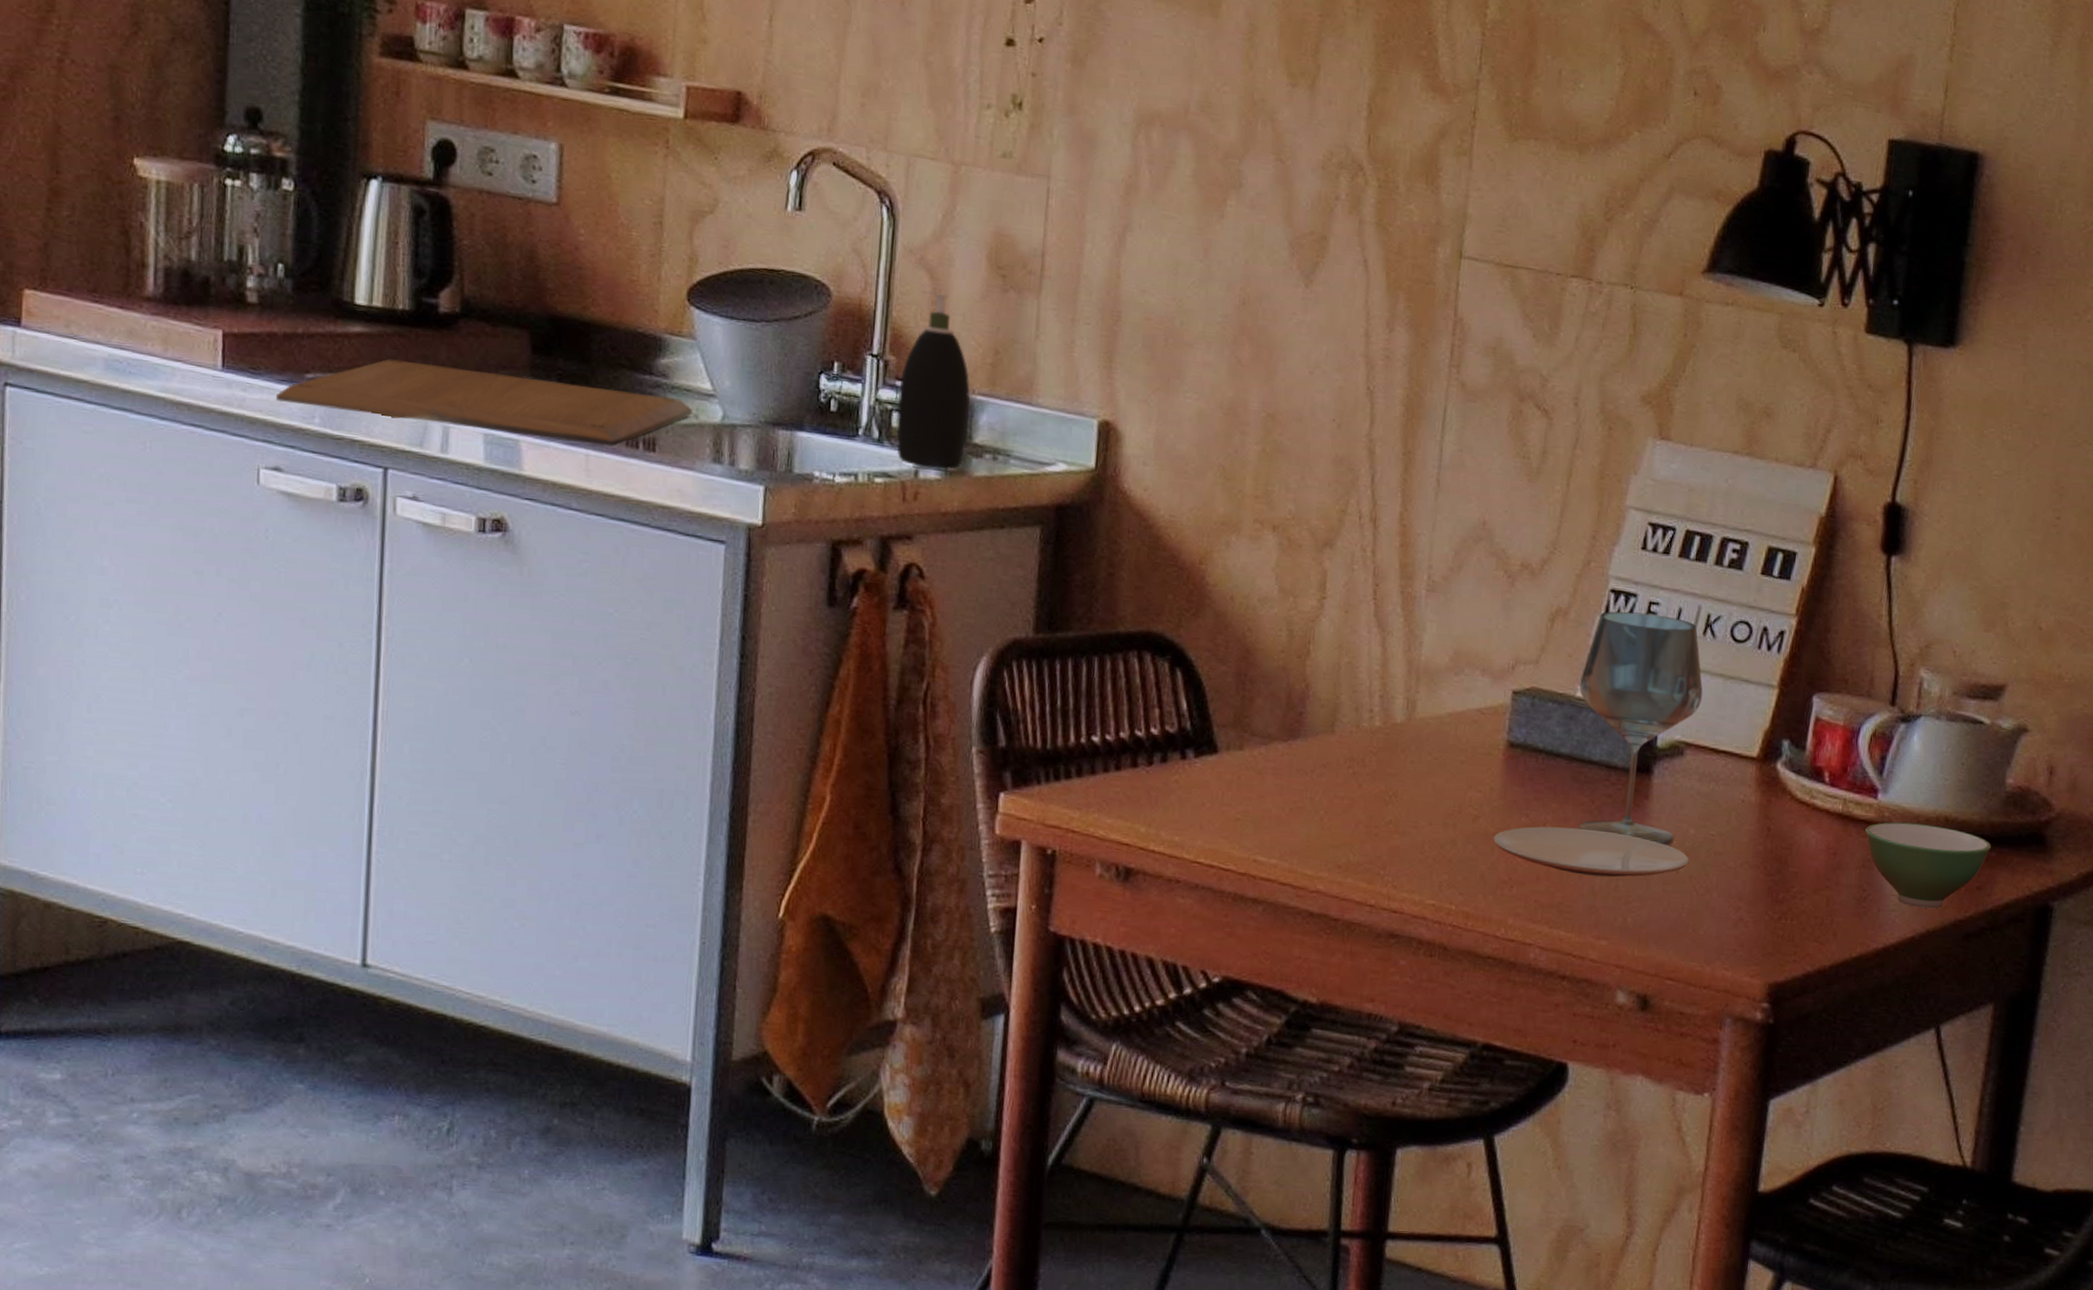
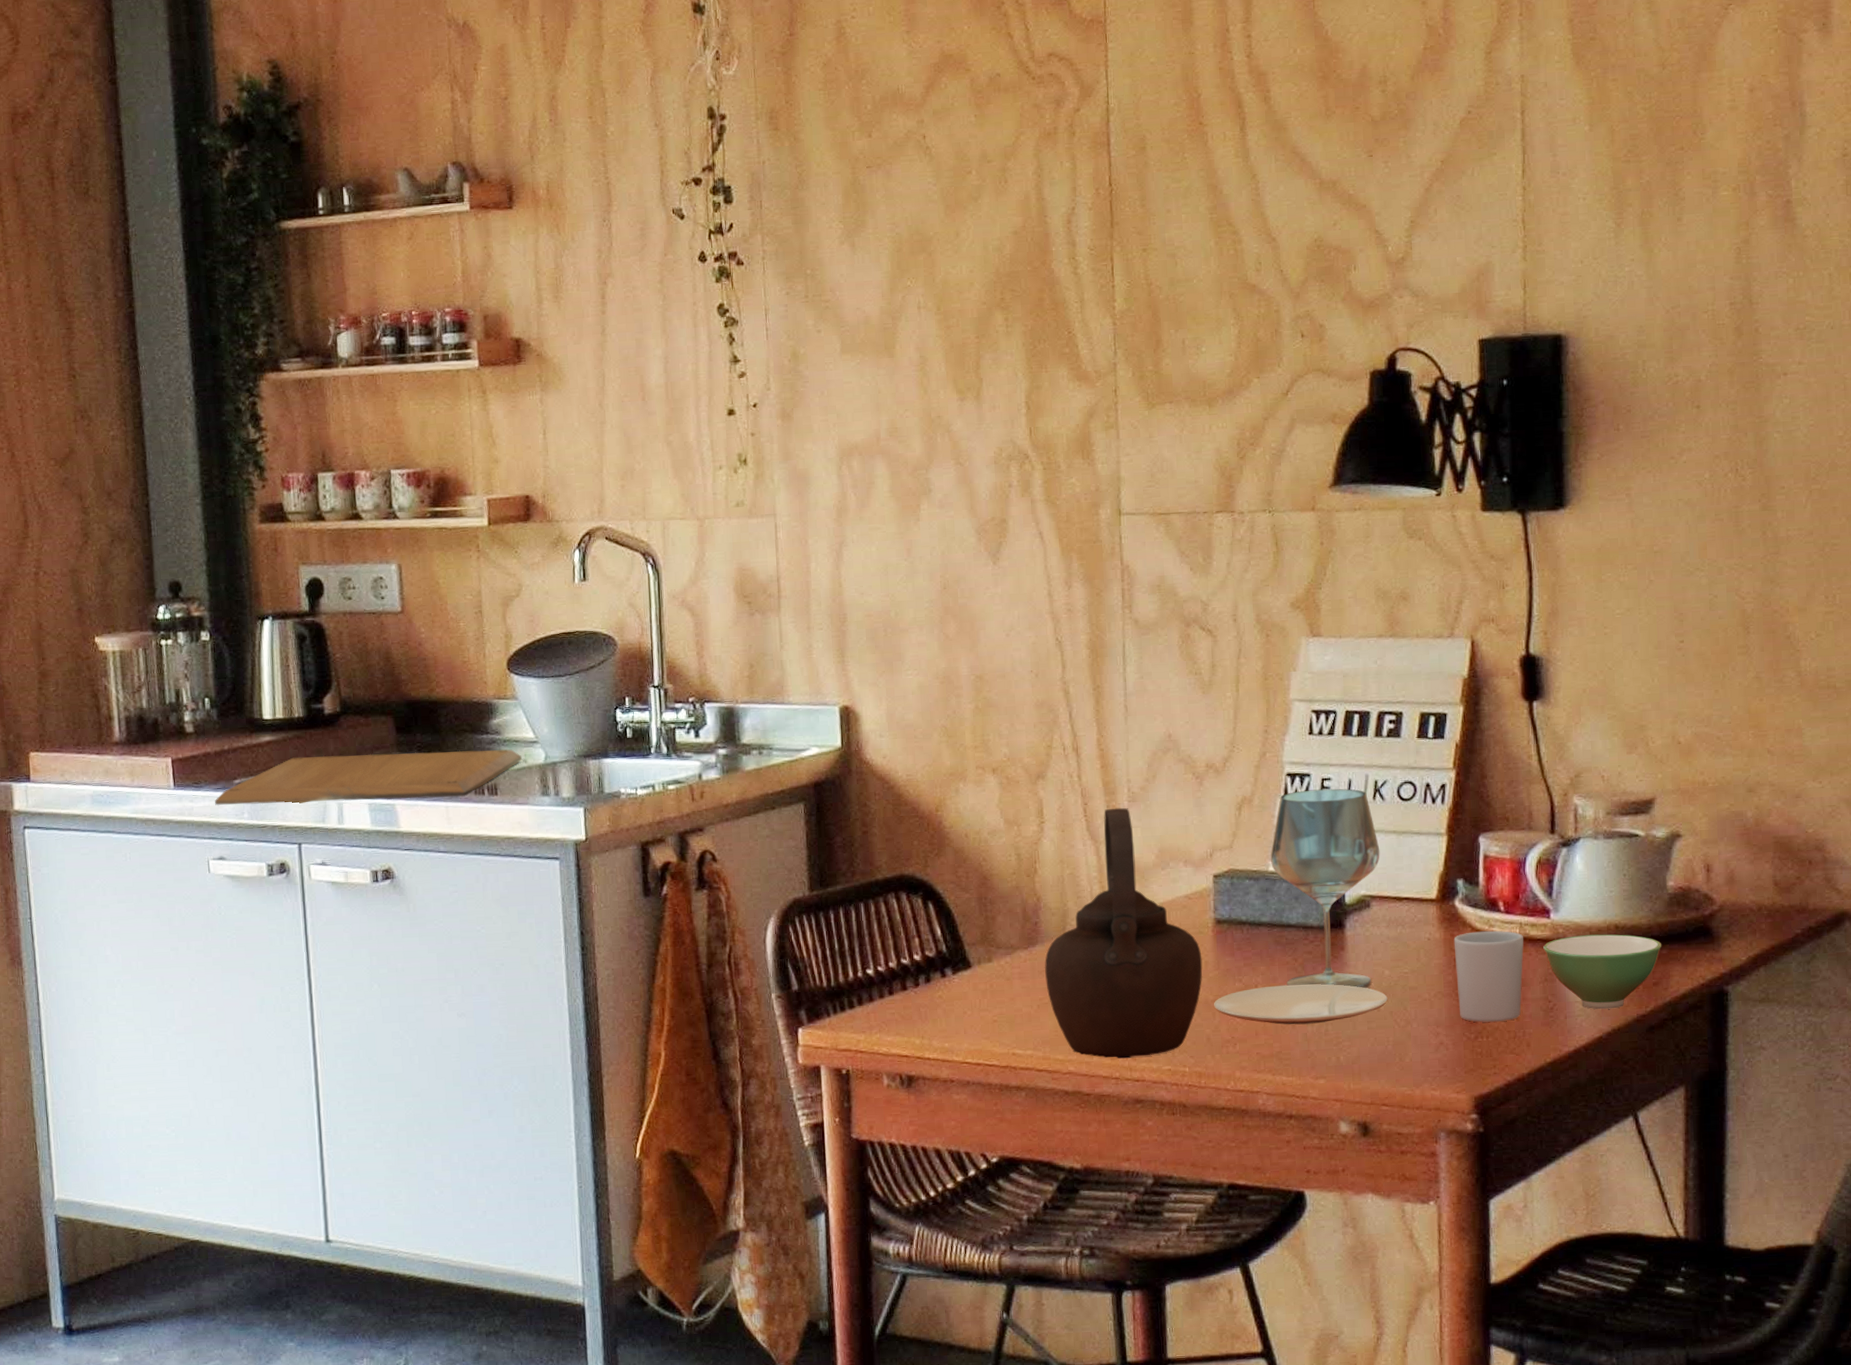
soap dispenser: present [896,291,971,470] -> none [678,626,737,771]
teapot: none [1303,595,1488,885] -> present [1044,807,1203,1058]
mug: none [1765,800,1847,905] -> present [1453,930,1524,1023]

